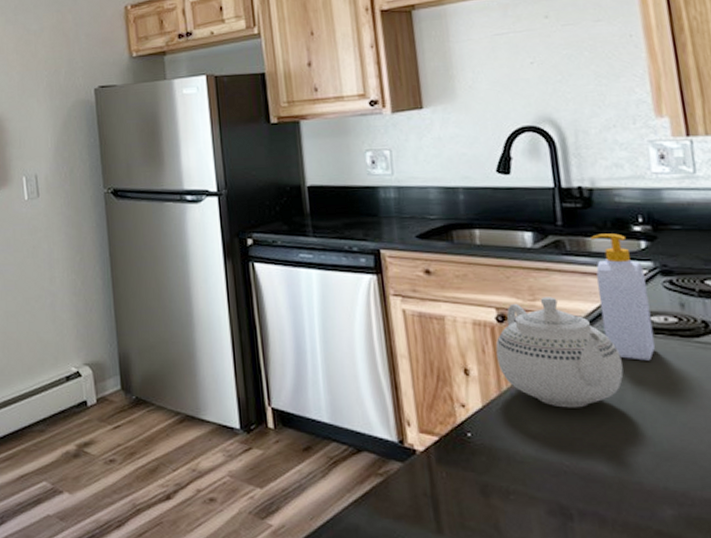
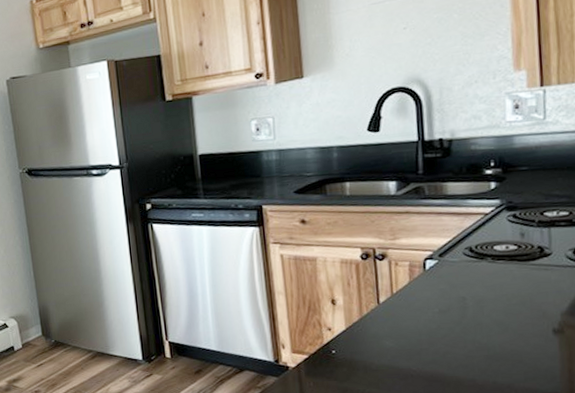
teapot: present [495,296,624,408] -> none [359,235,467,326]
soap bottle: present [589,233,656,361] -> none [446,177,497,283]

